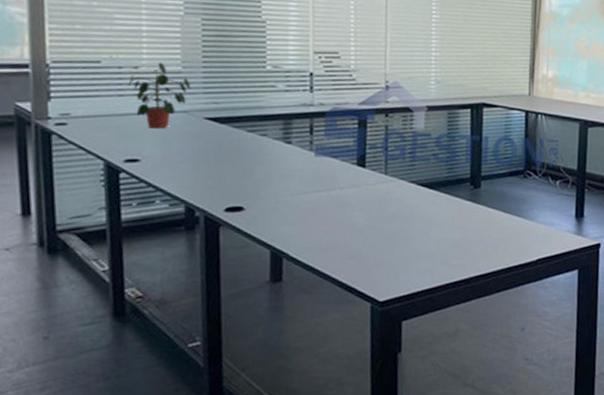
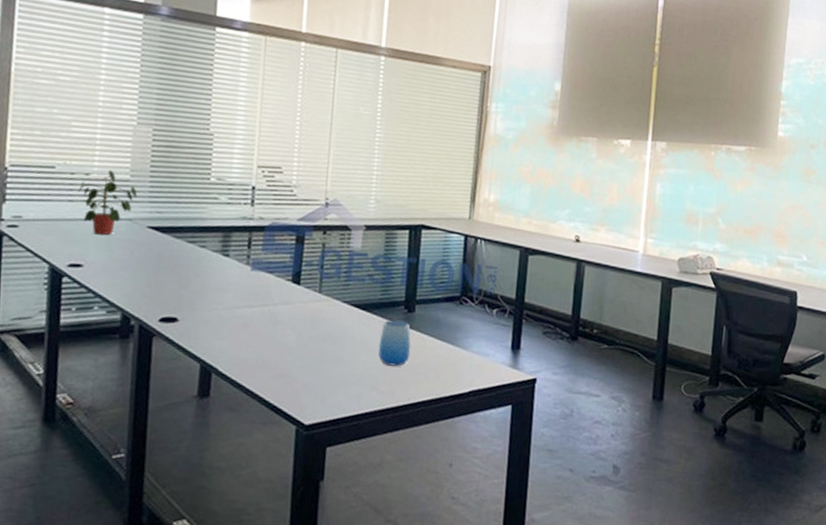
cup: none [447,196,479,240] -> present [378,320,411,366]

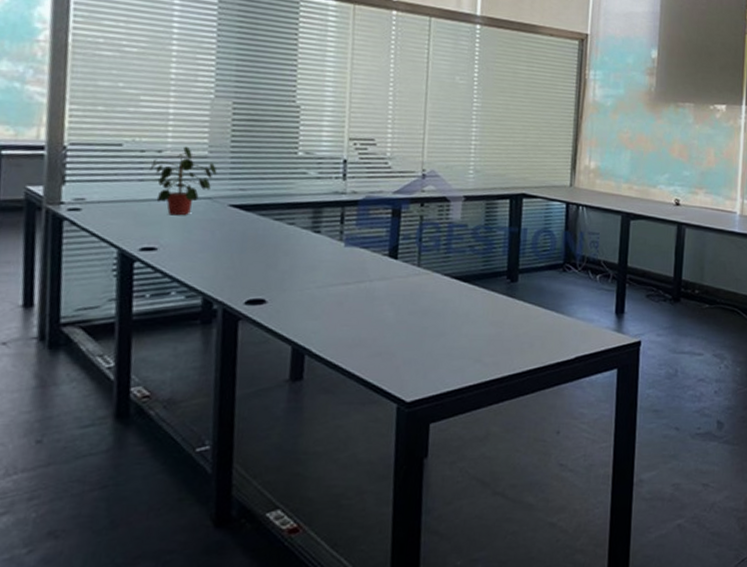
cup: present [378,320,411,366] -> none [481,290,515,337]

